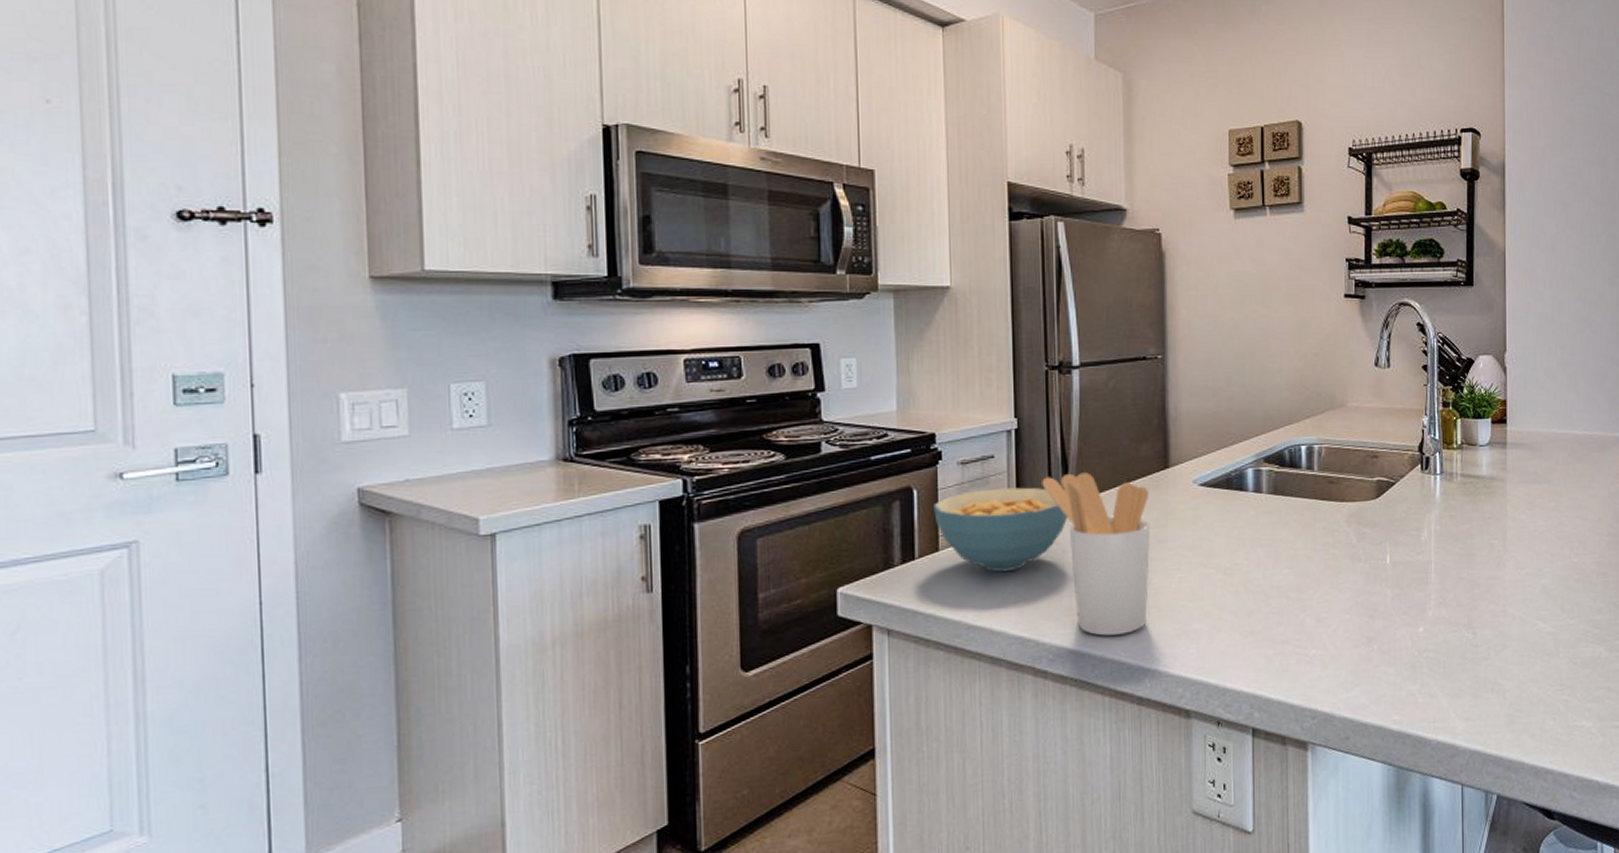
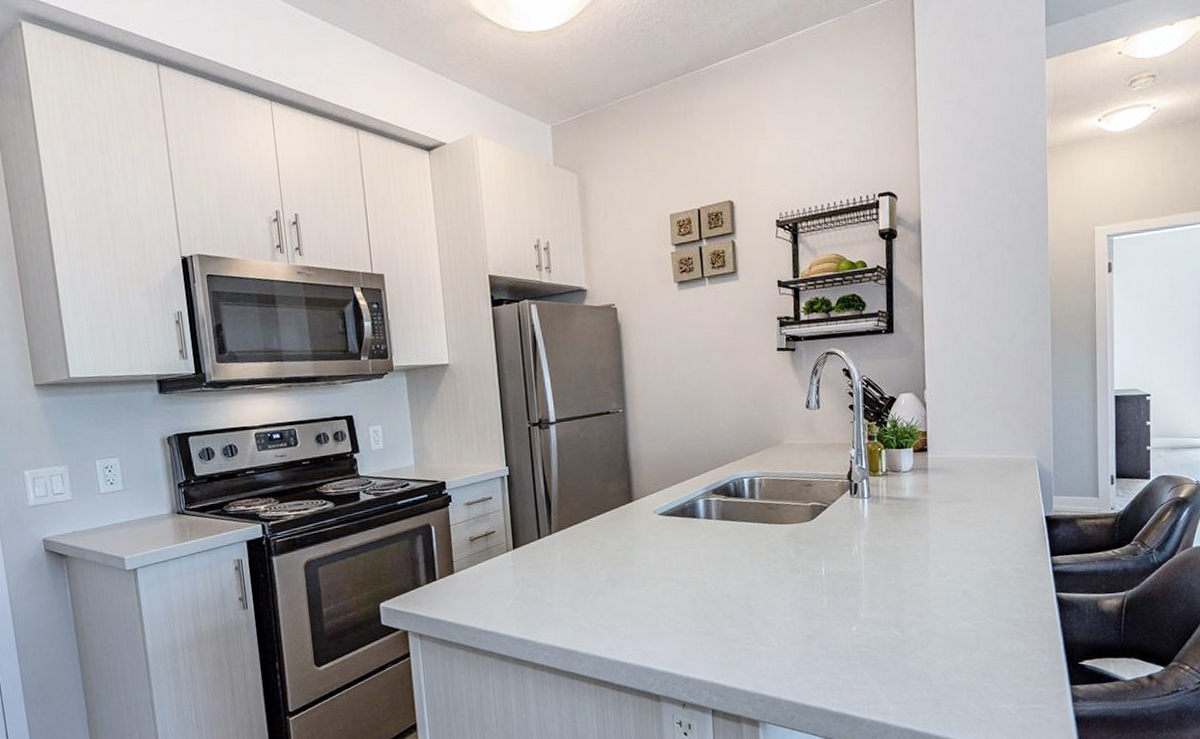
cereal bowl: present [934,487,1068,573] -> none [448,521,554,589]
utensil holder: present [1042,472,1151,636] -> none [531,507,621,637]

